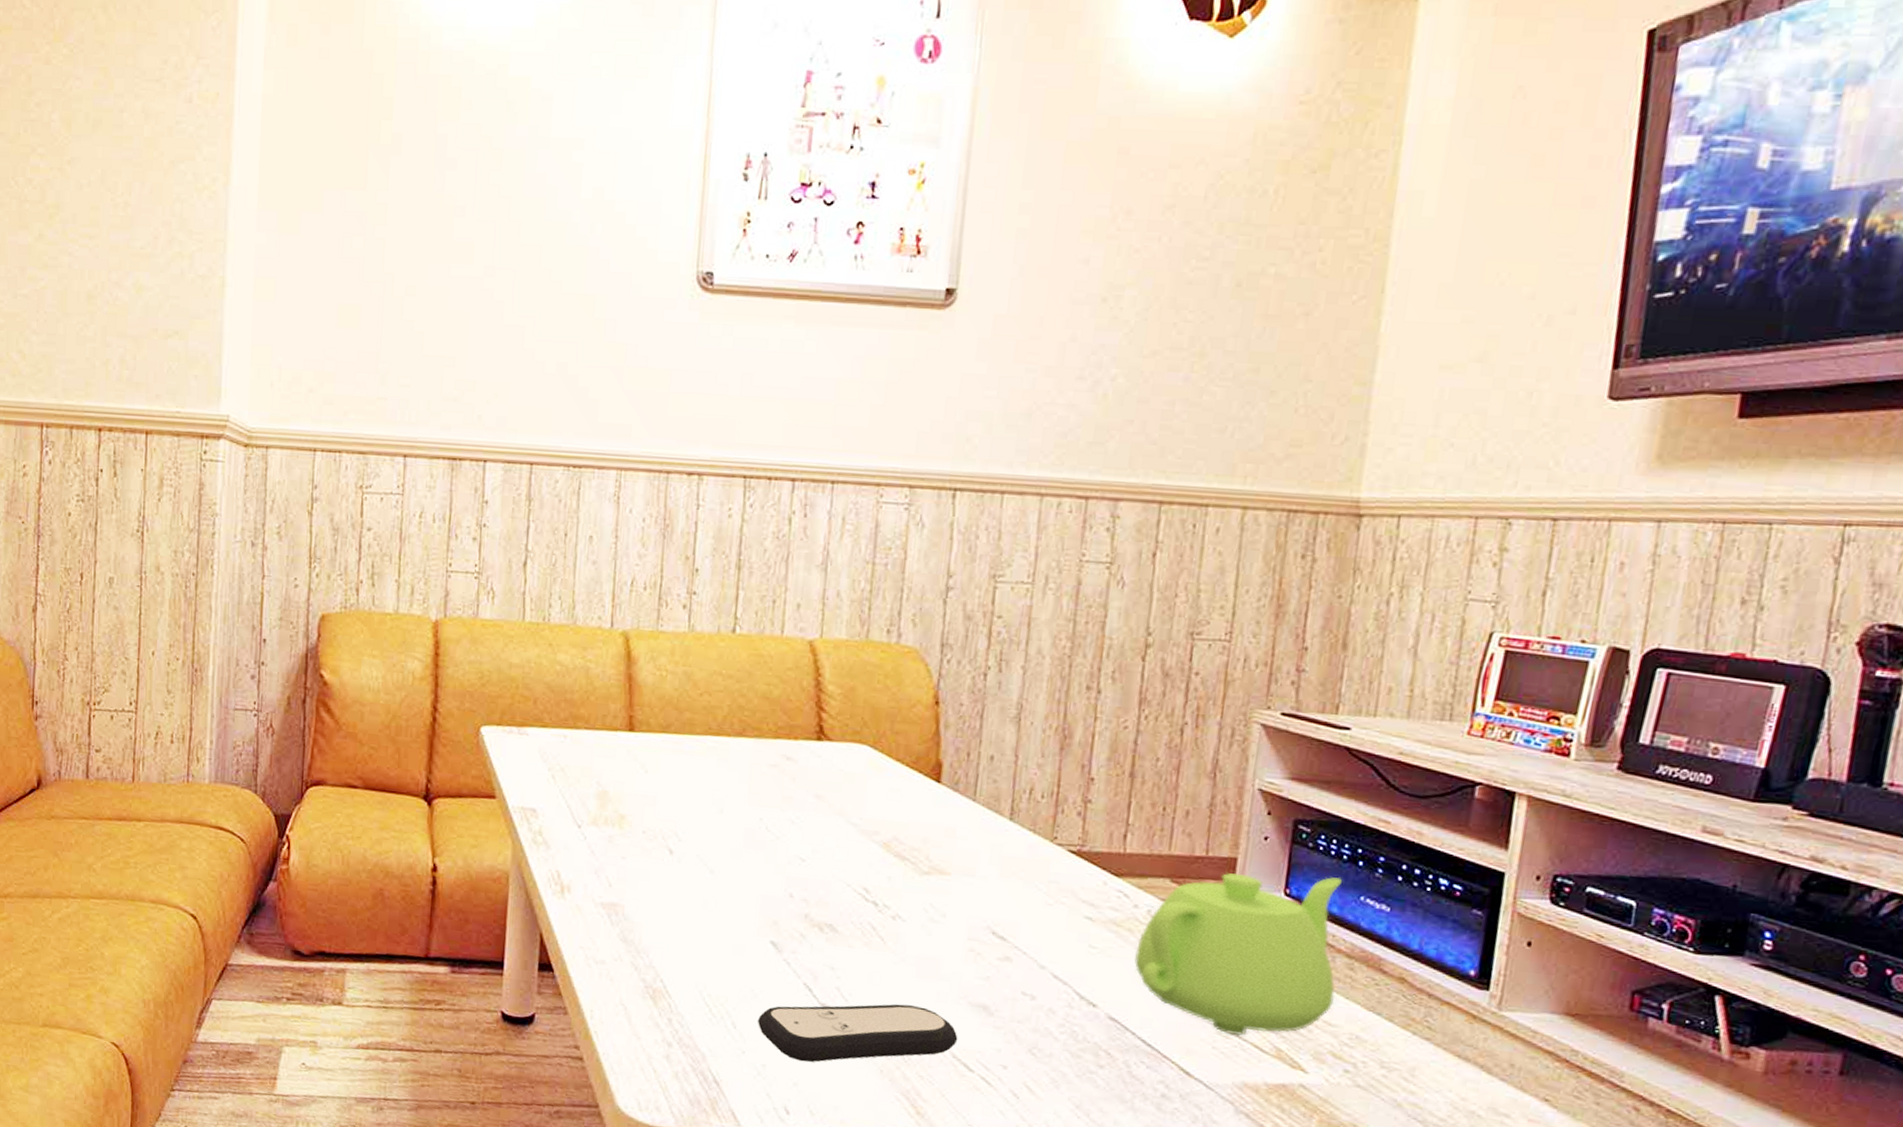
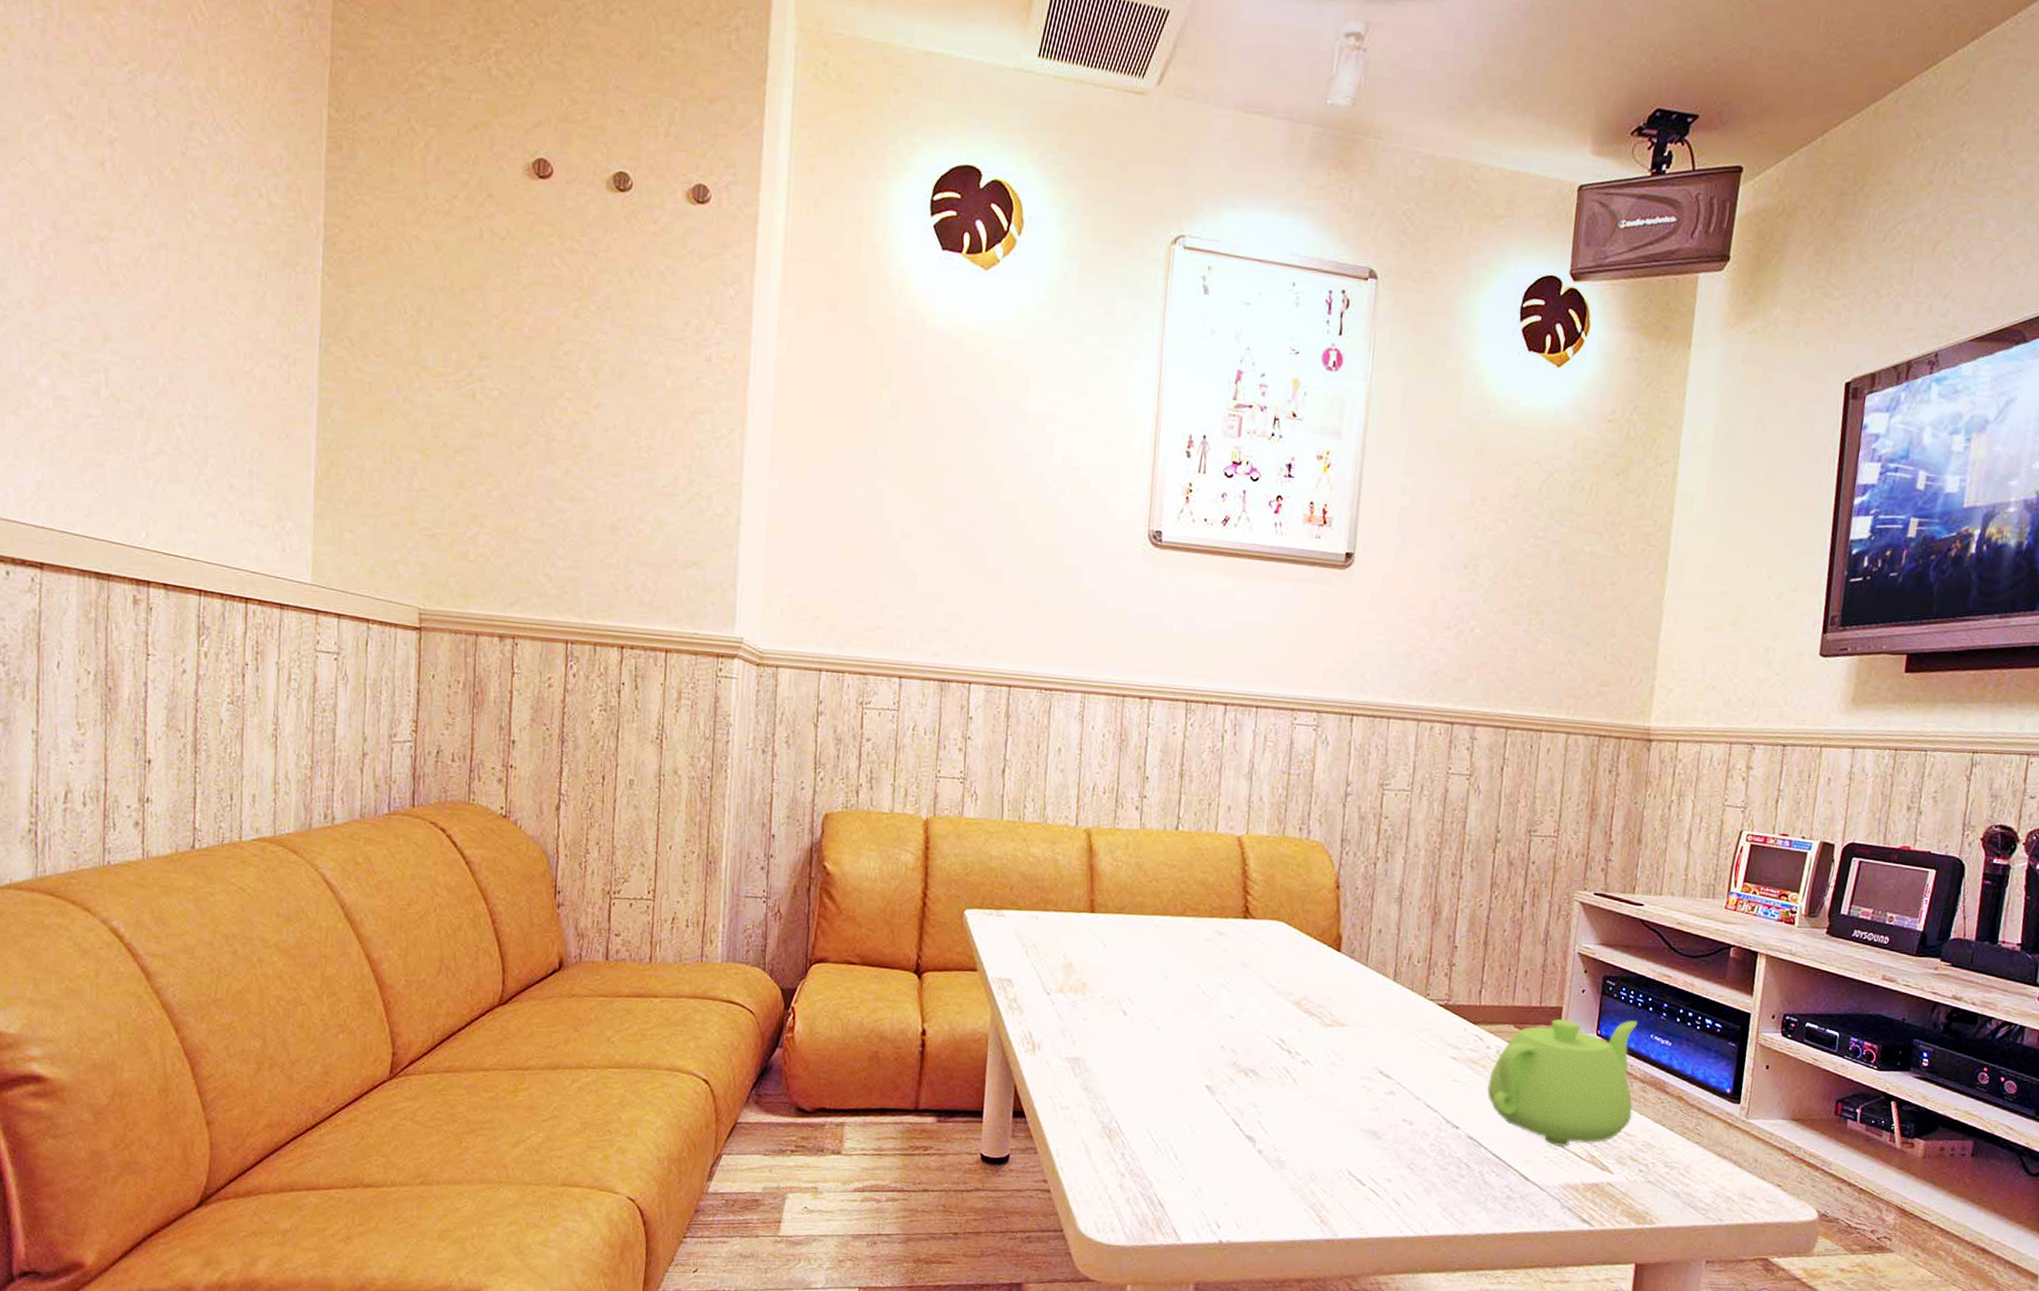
remote control: present [757,1003,958,1062] -> none [1194,1133,1354,1184]

